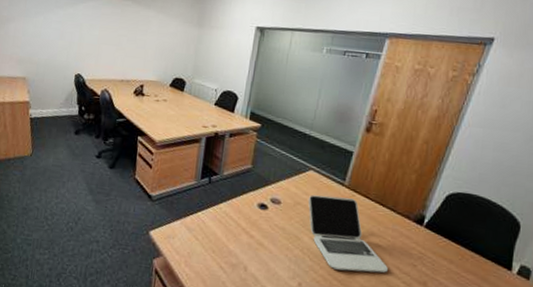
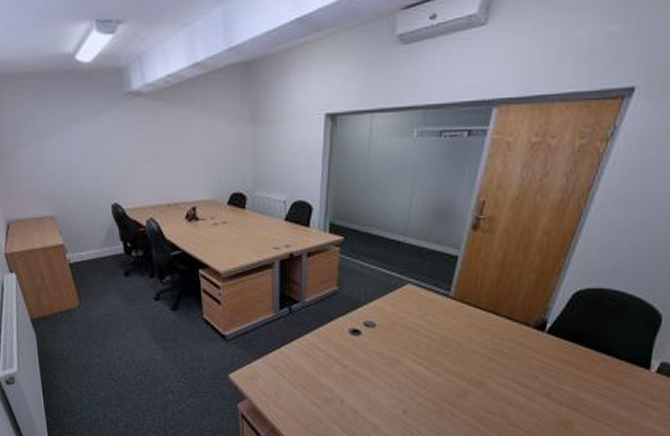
laptop: present [308,195,388,273] -> none [407,311,505,391]

